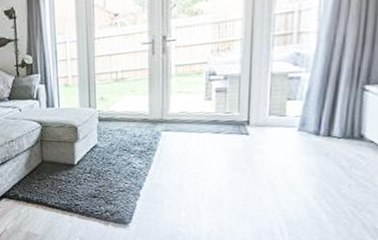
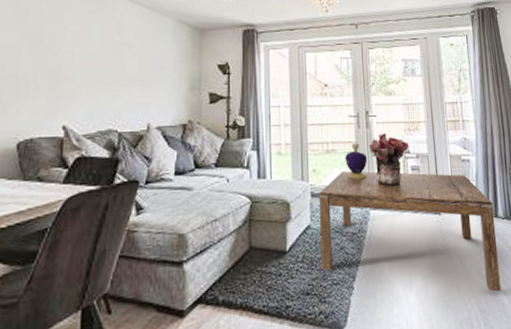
coffee table: none [106,93,327,207] -> present [319,170,502,292]
decorative container: none [136,69,162,105] -> present [345,143,368,180]
bouquet: none [165,57,216,110] -> present [369,133,409,187]

